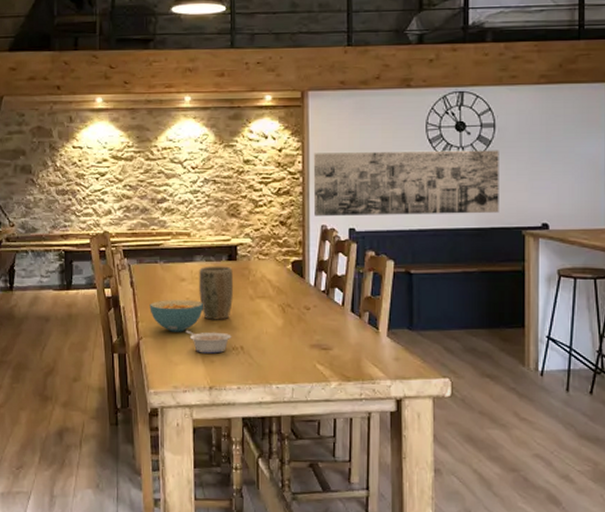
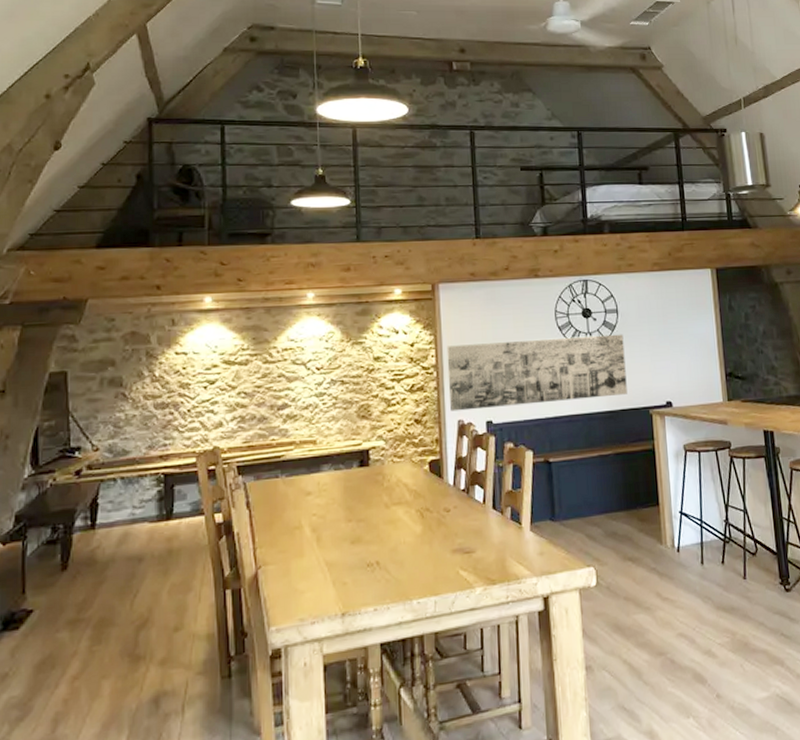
cereal bowl: present [150,300,203,332] -> none [269,515,333,555]
legume: present [185,330,232,354] -> none [312,549,366,576]
plant pot: present [198,266,233,320] -> none [326,473,366,536]

